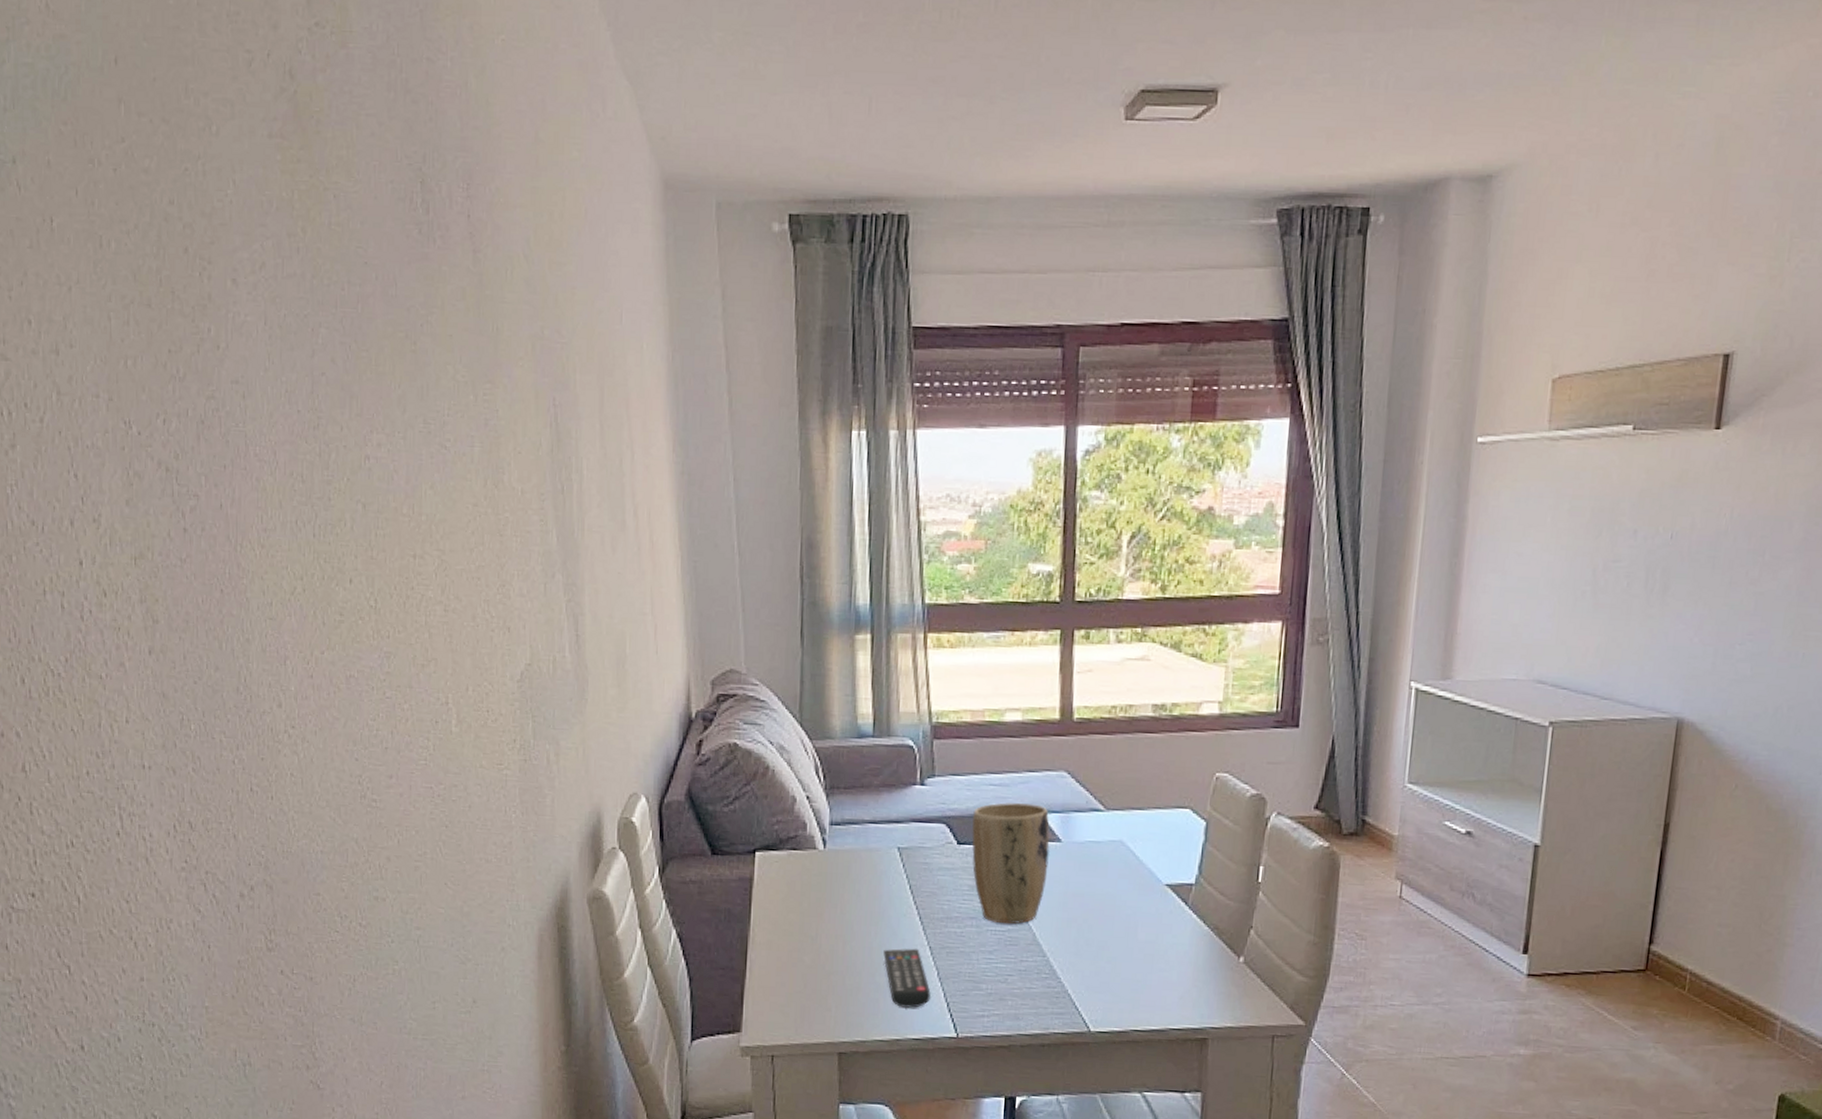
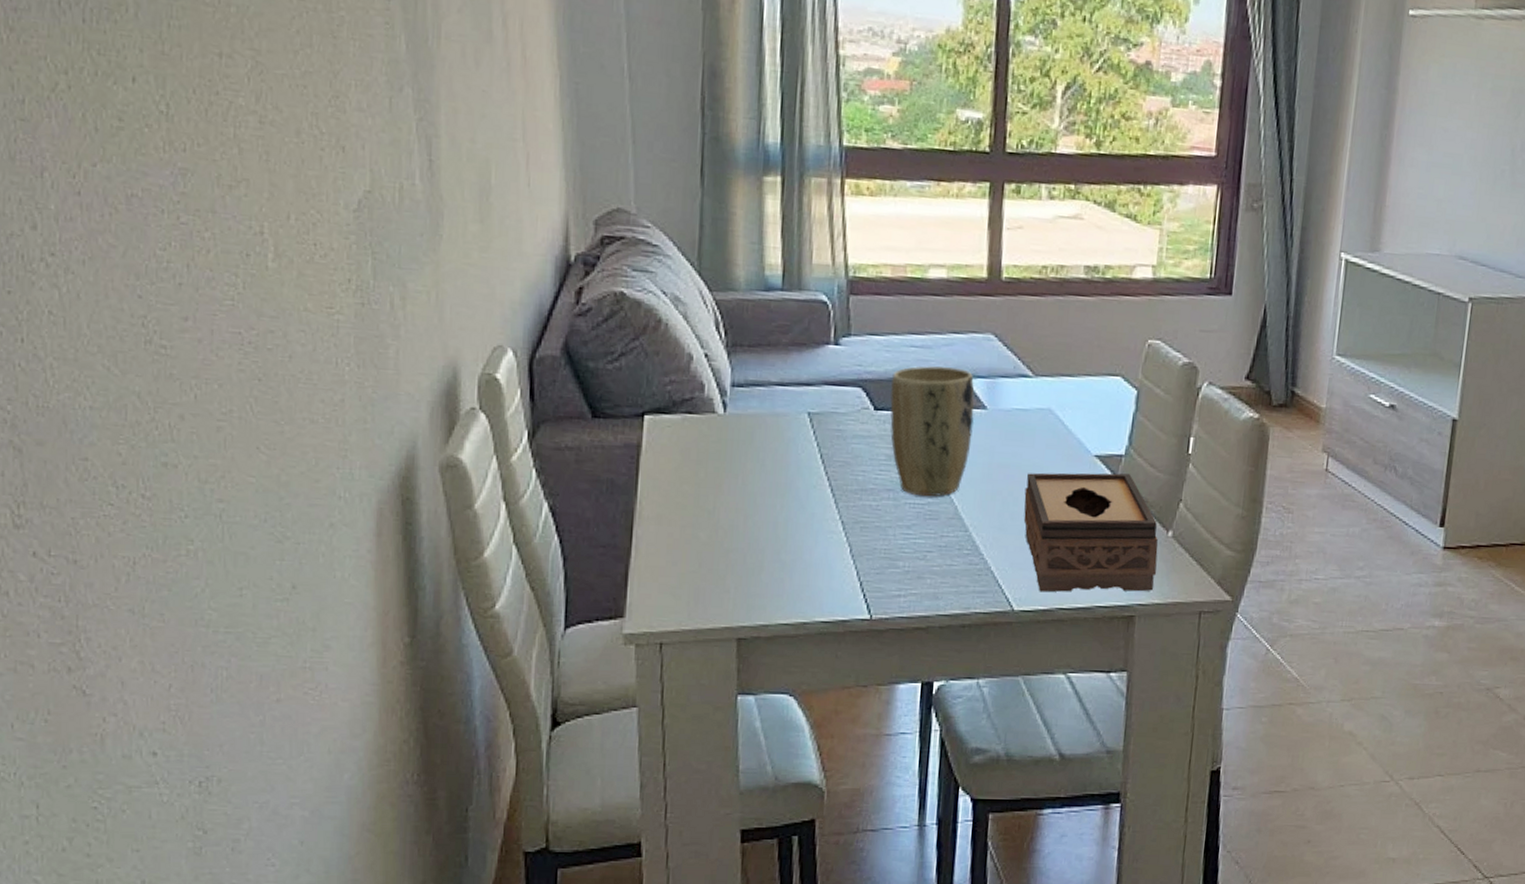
remote control: present [883,948,932,1008] -> none [790,523,843,588]
tissue box: none [1098,901,1230,1015] -> present [1023,472,1158,592]

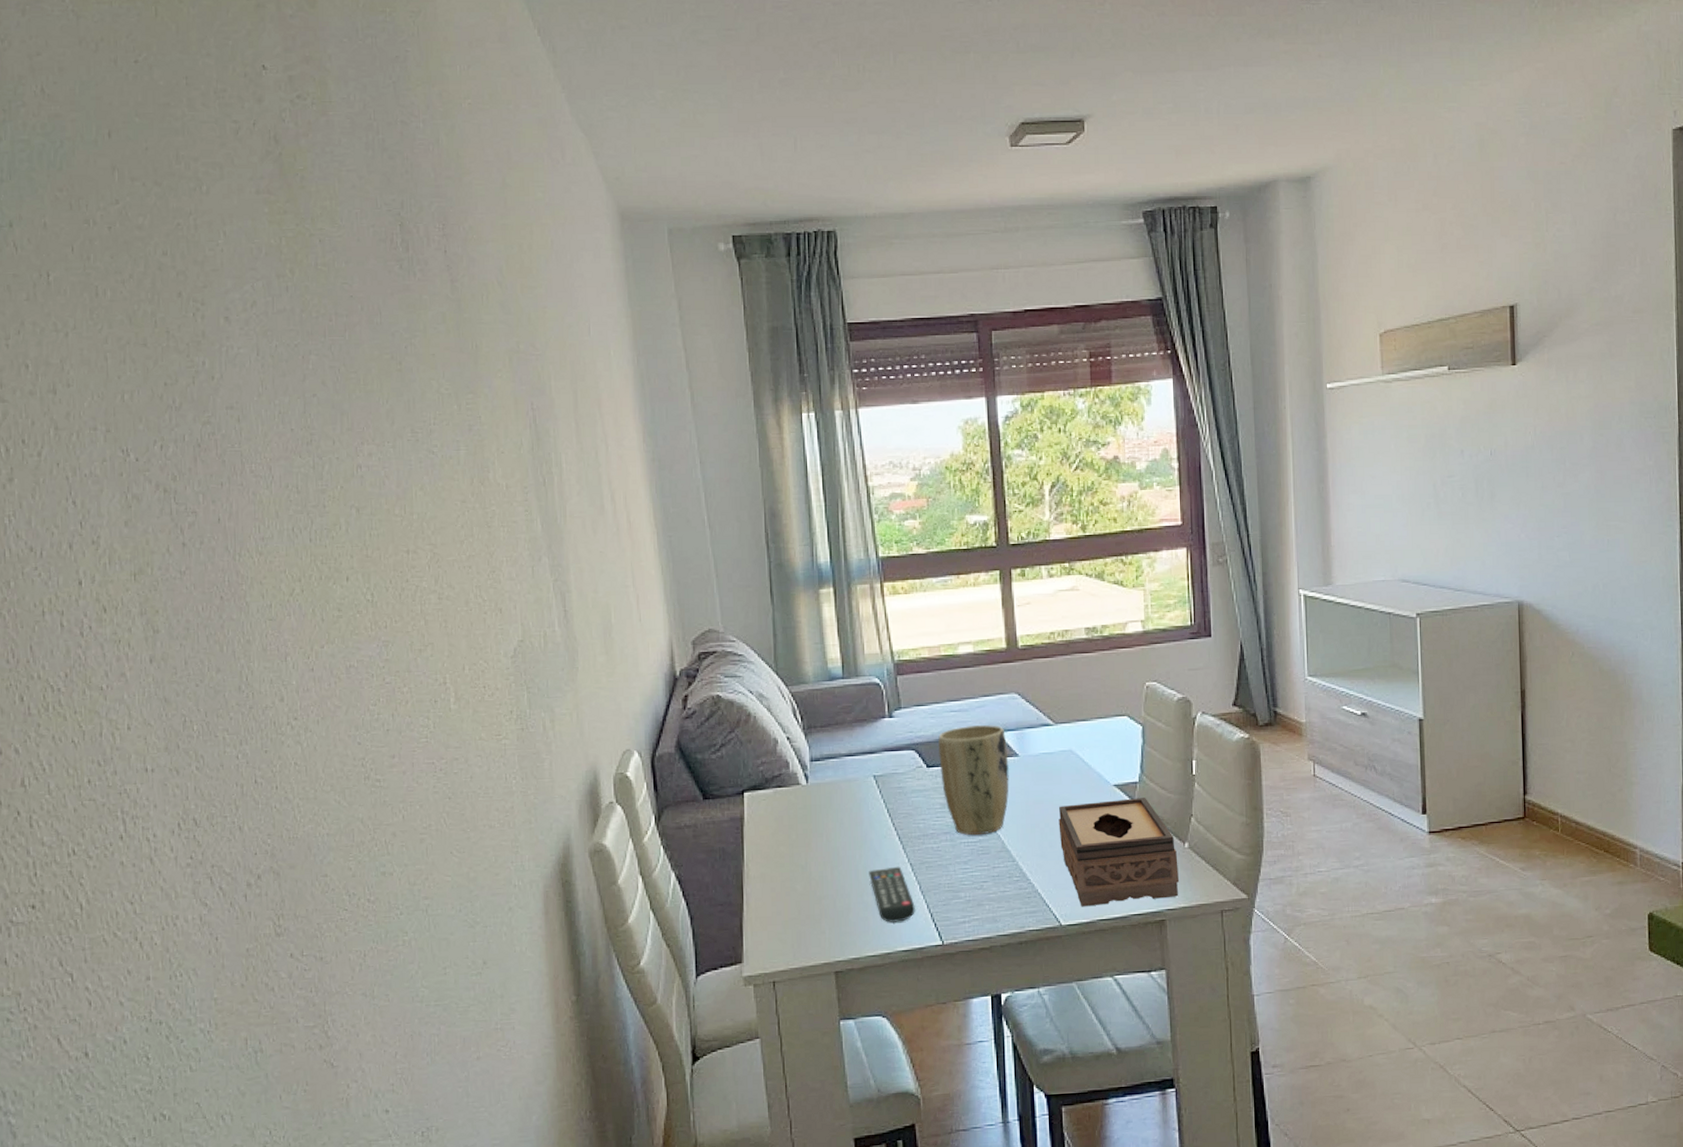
remote control: none [790,523,843,588] -> present [869,866,916,923]

